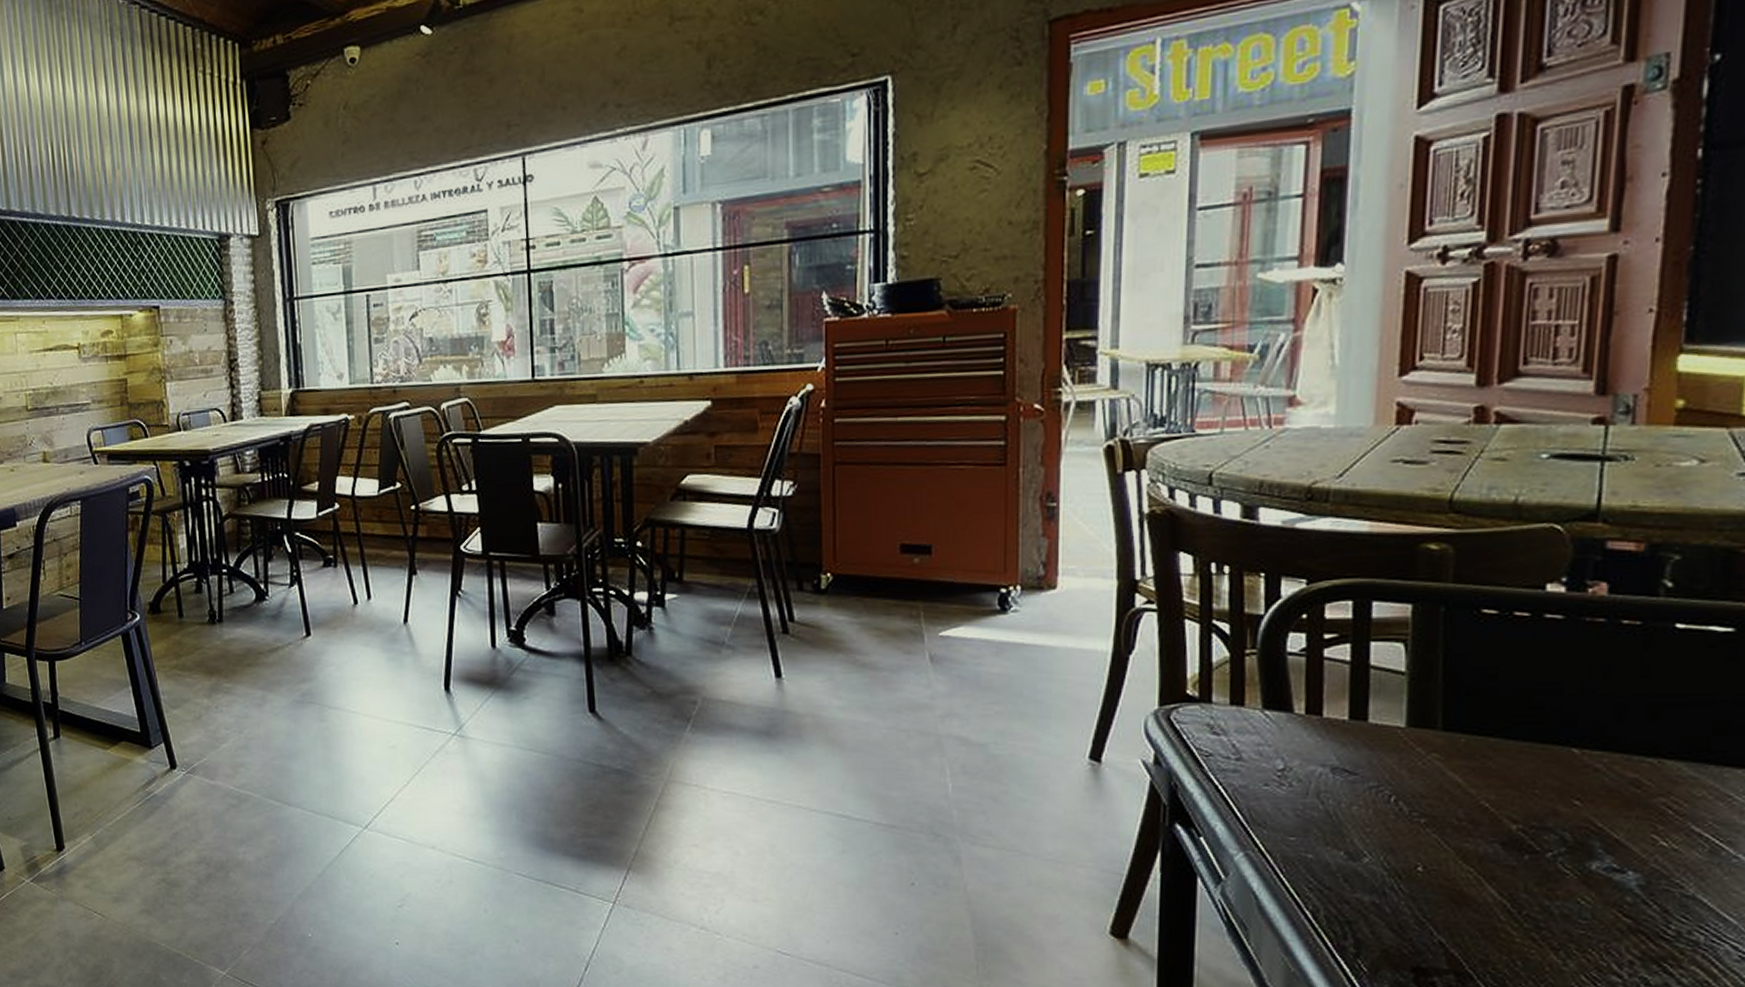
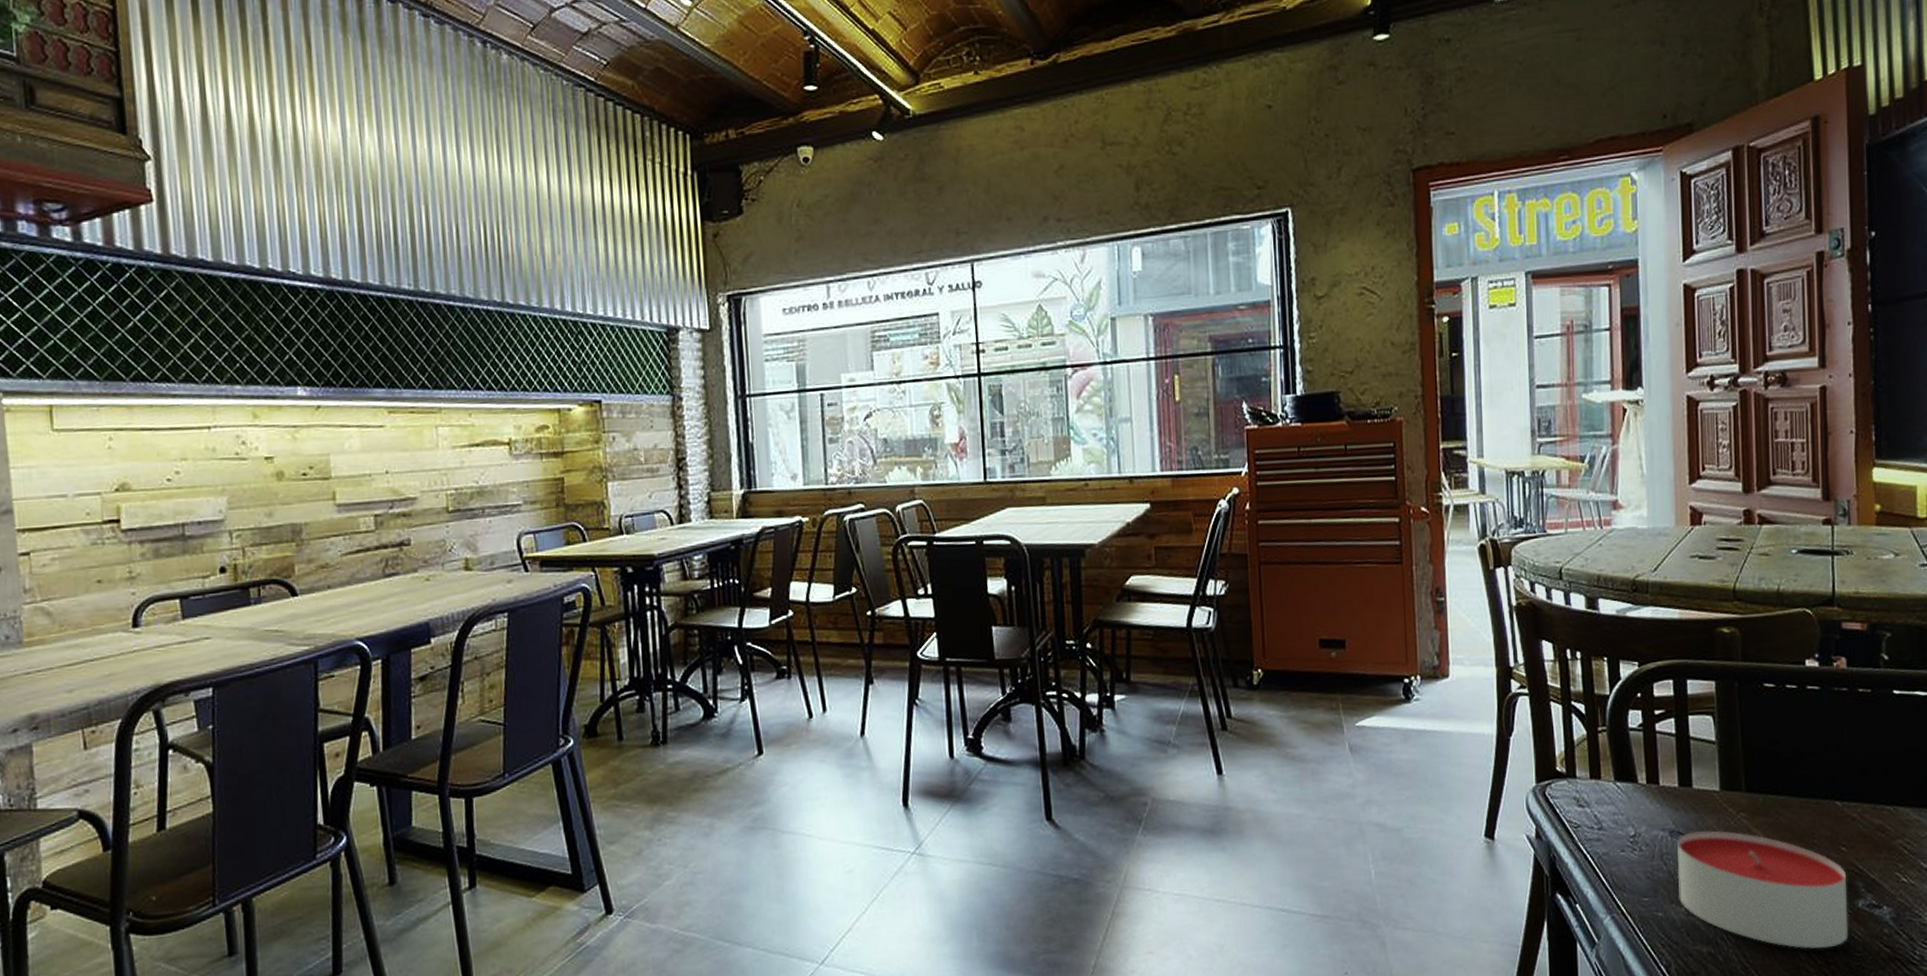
candle: none [1337,770,1577,911] -> present [1677,830,1849,949]

